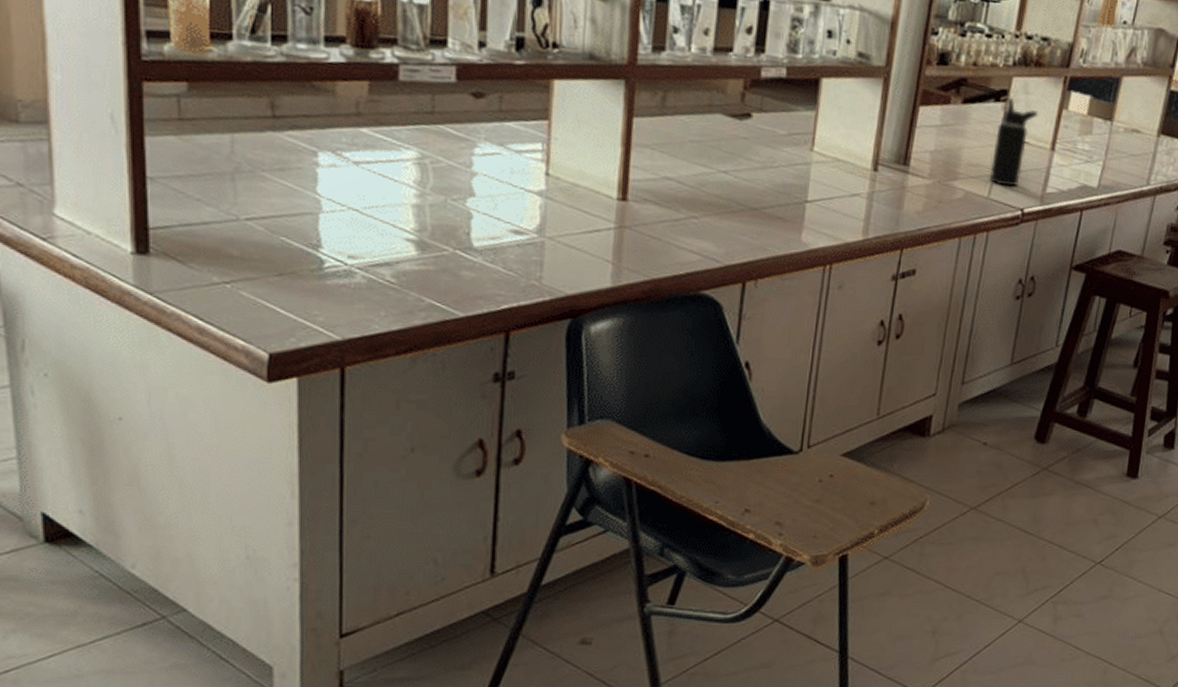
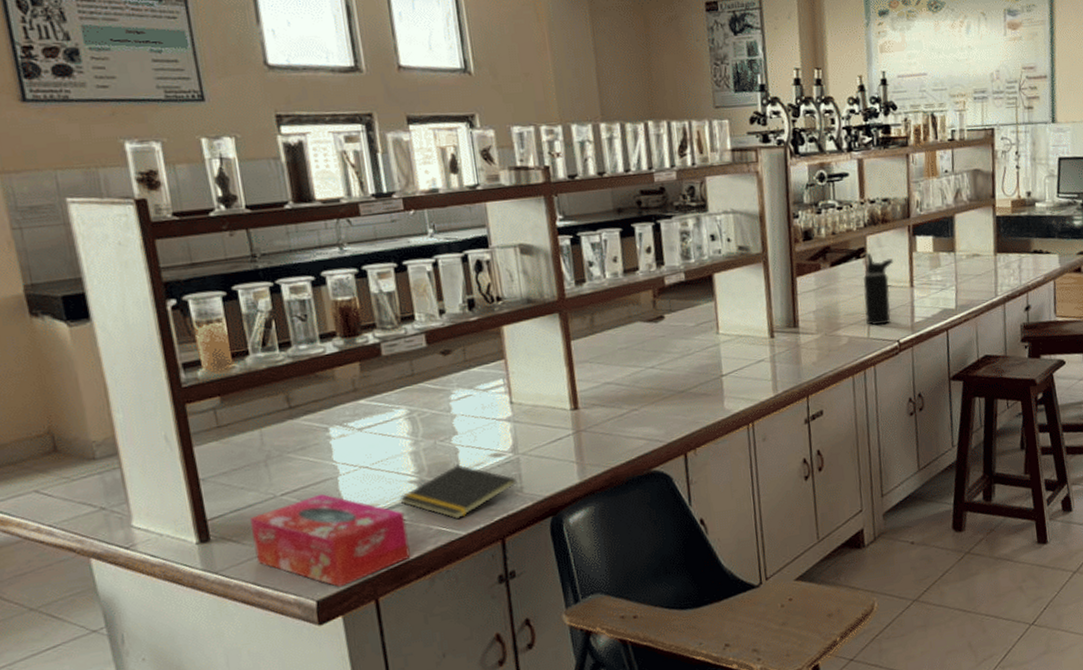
tissue box: none [203,228,394,344] -> present [250,493,411,588]
notepad: none [390,232,537,297] -> present [399,464,517,520]

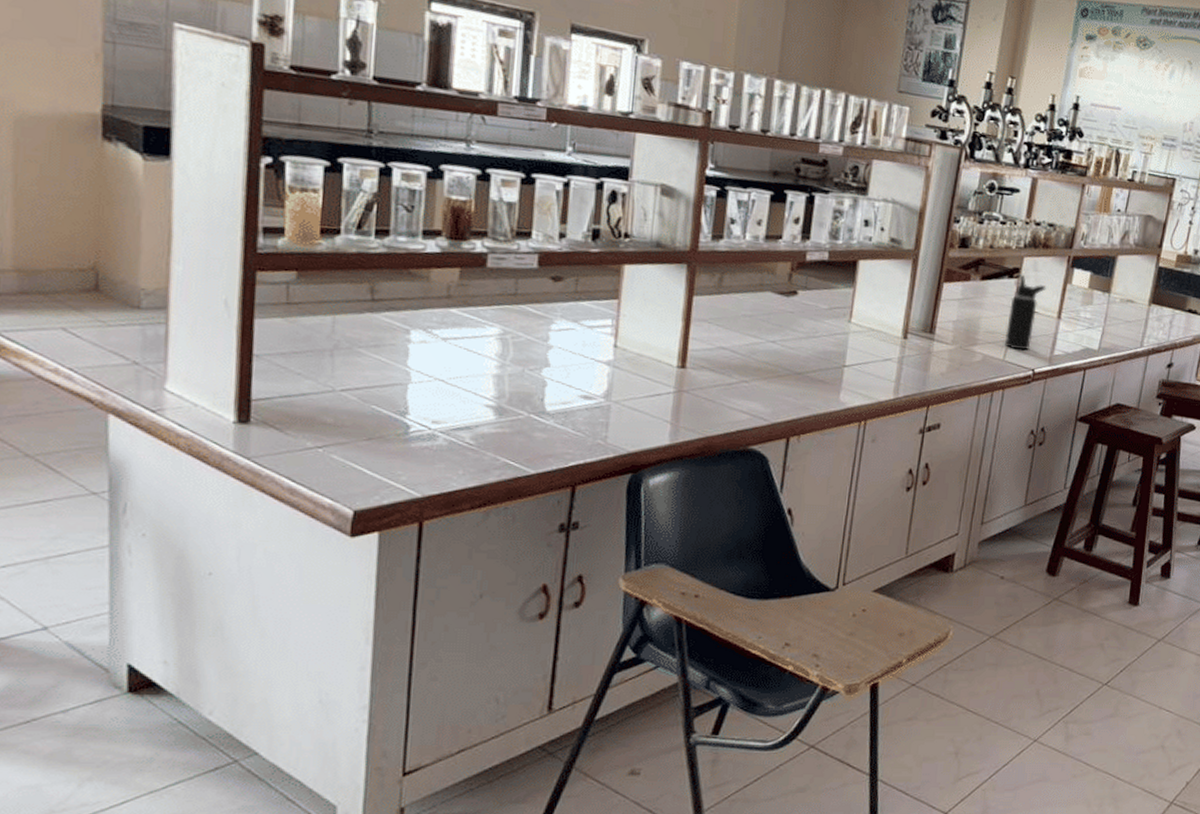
tissue box: present [250,493,411,588] -> none [297,398,473,502]
notepad: present [399,464,517,520] -> none [470,398,603,456]

